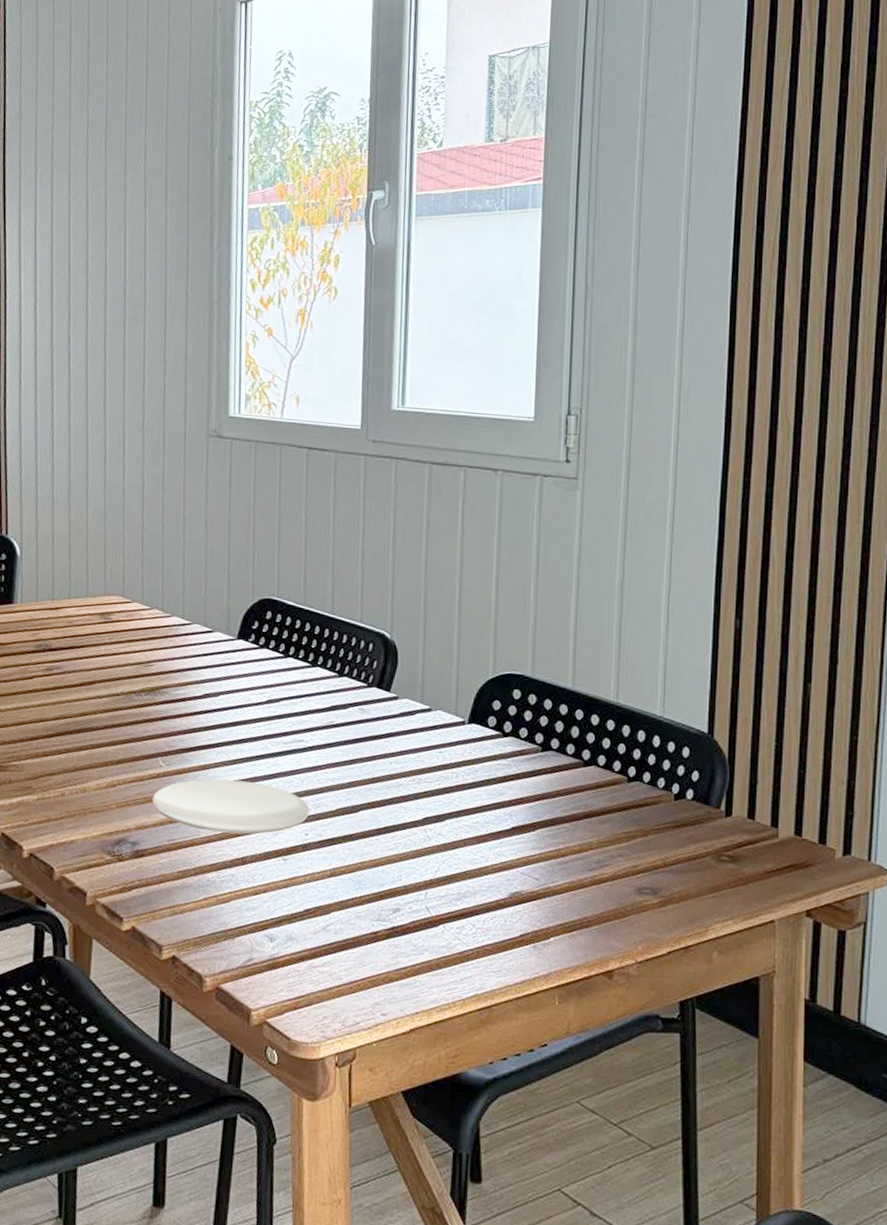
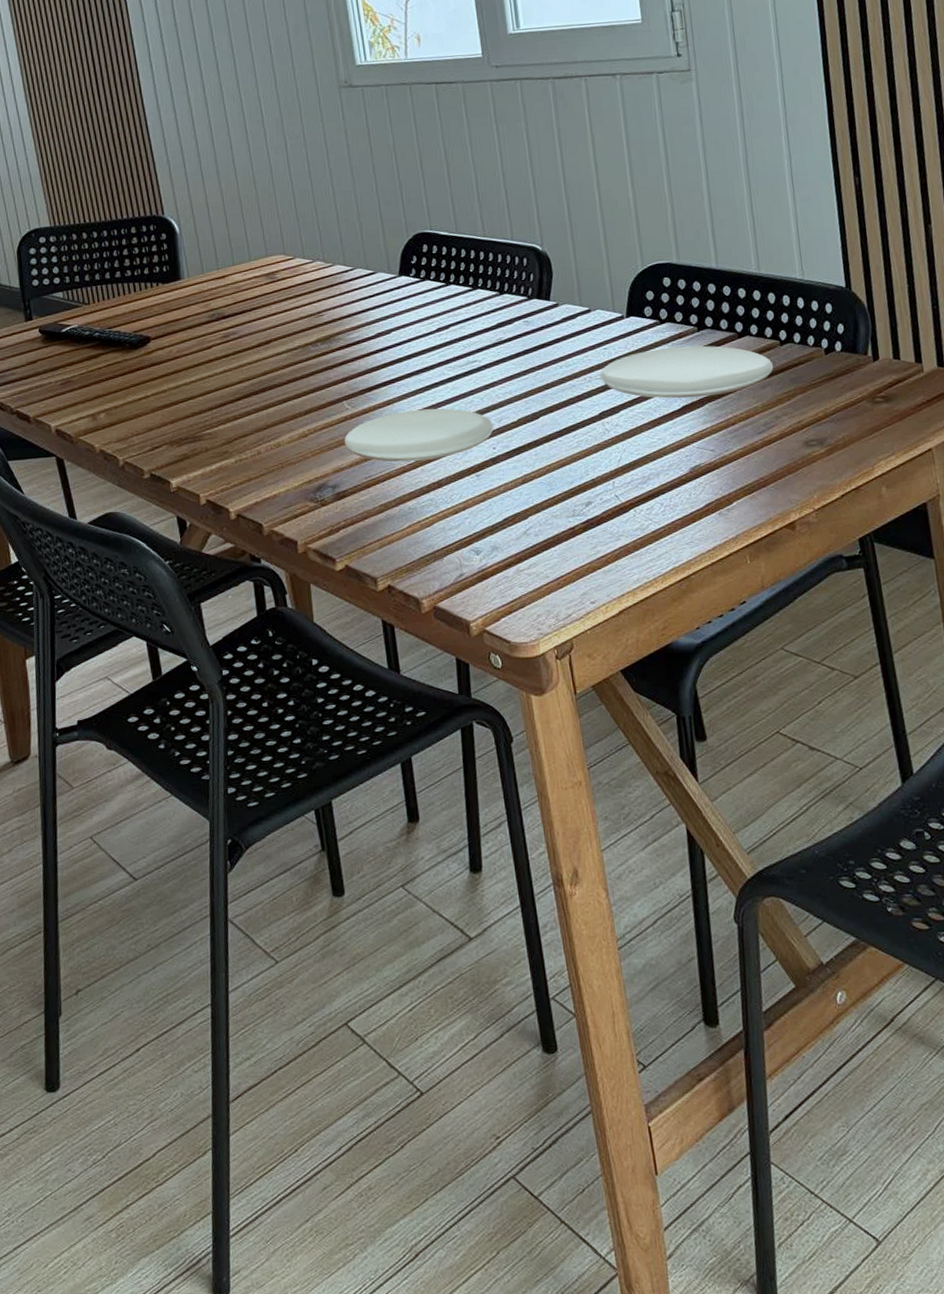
plate: none [430,762,617,822] -> present [600,345,774,399]

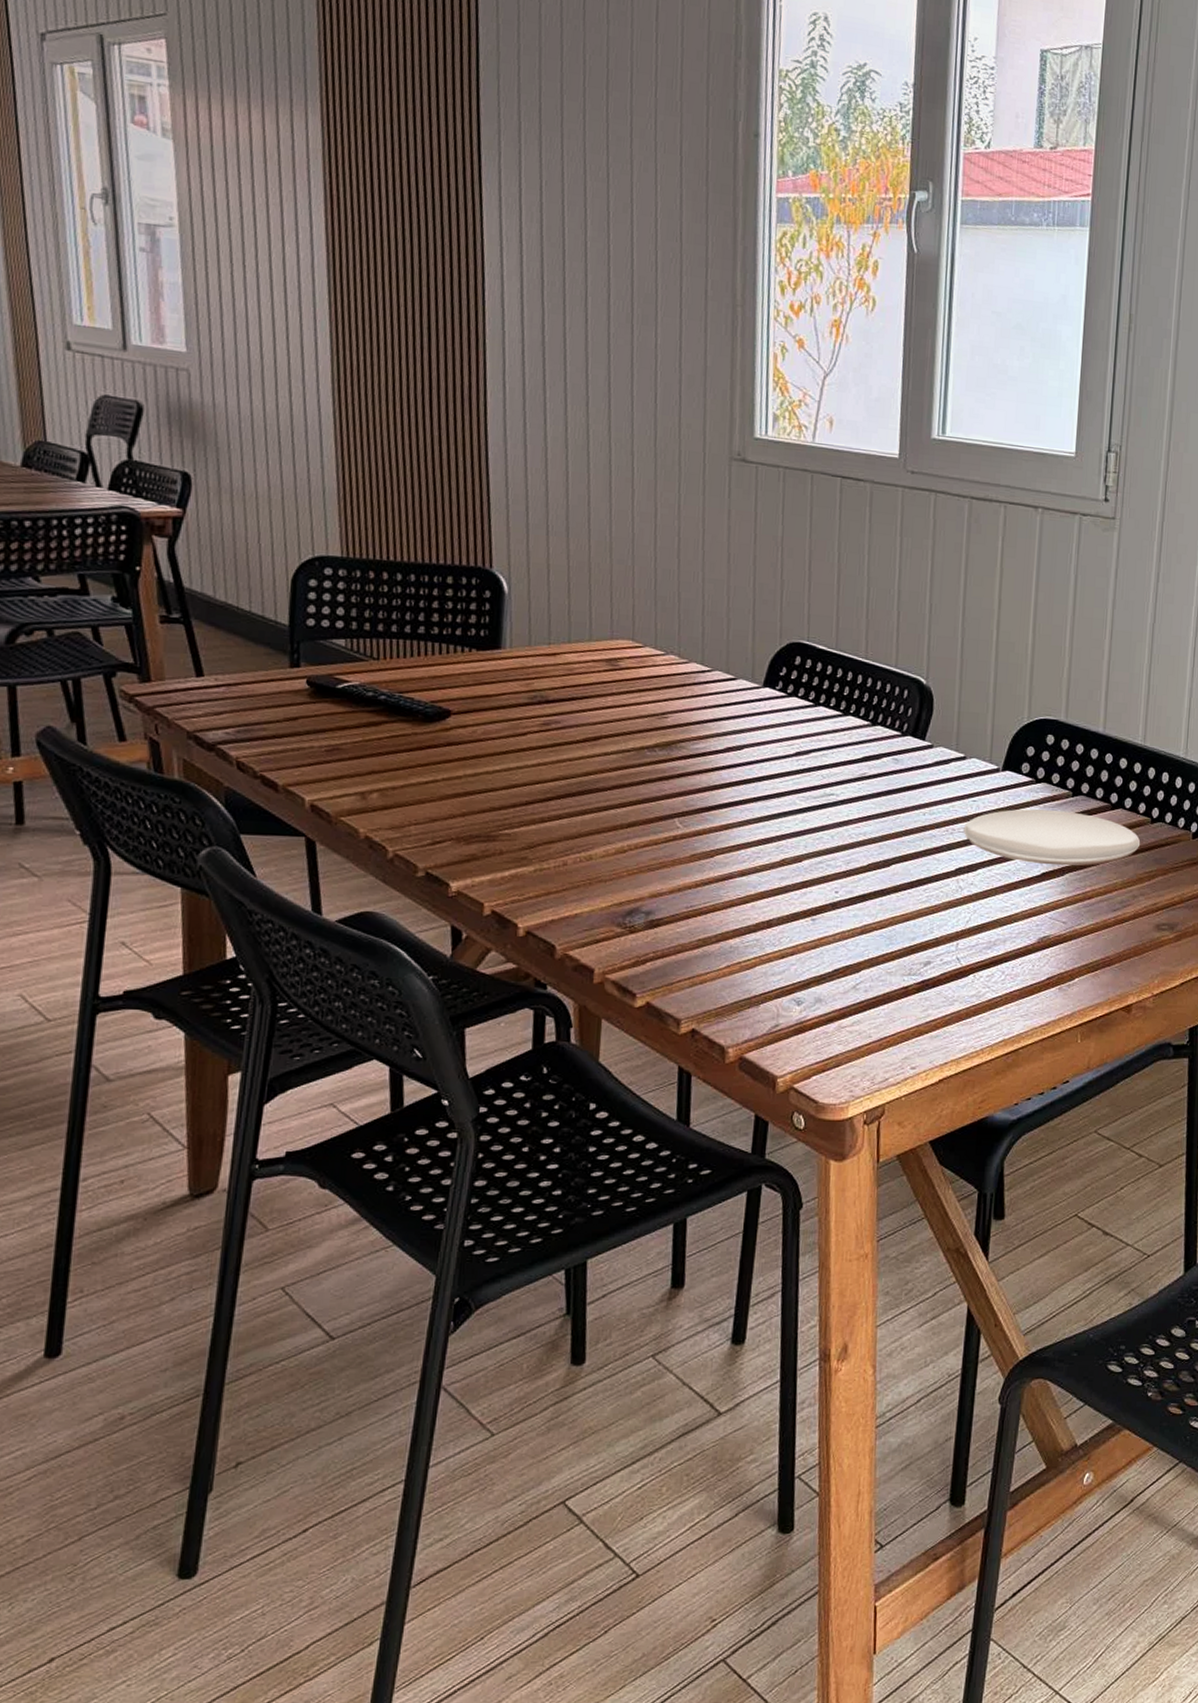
plate: present [344,408,494,462] -> none [668,838,840,896]

